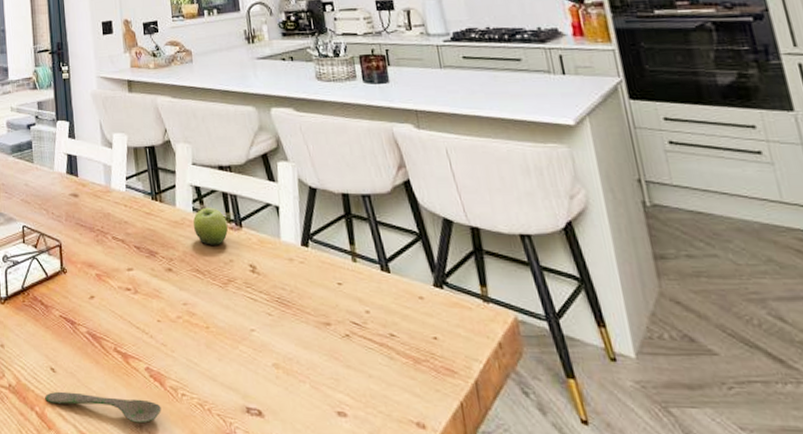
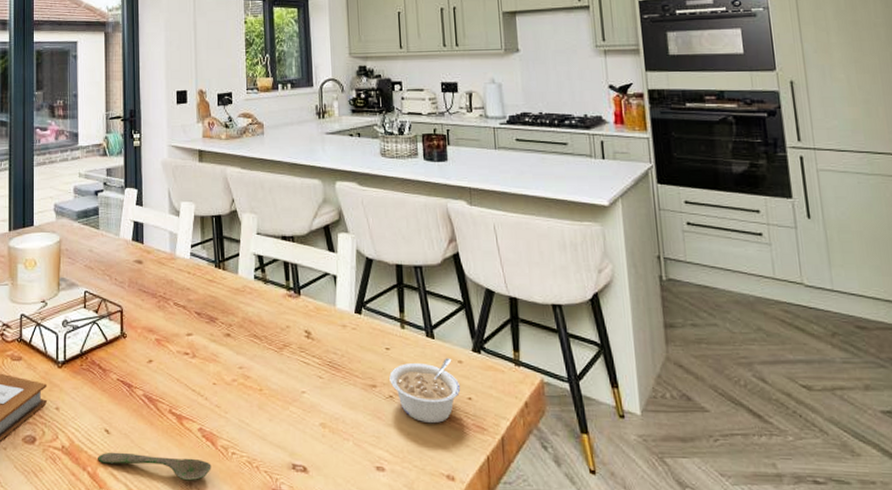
fruit: present [193,207,228,245] -> none [253,275,287,312]
legume: none [344,293,425,366] -> present [389,358,461,424]

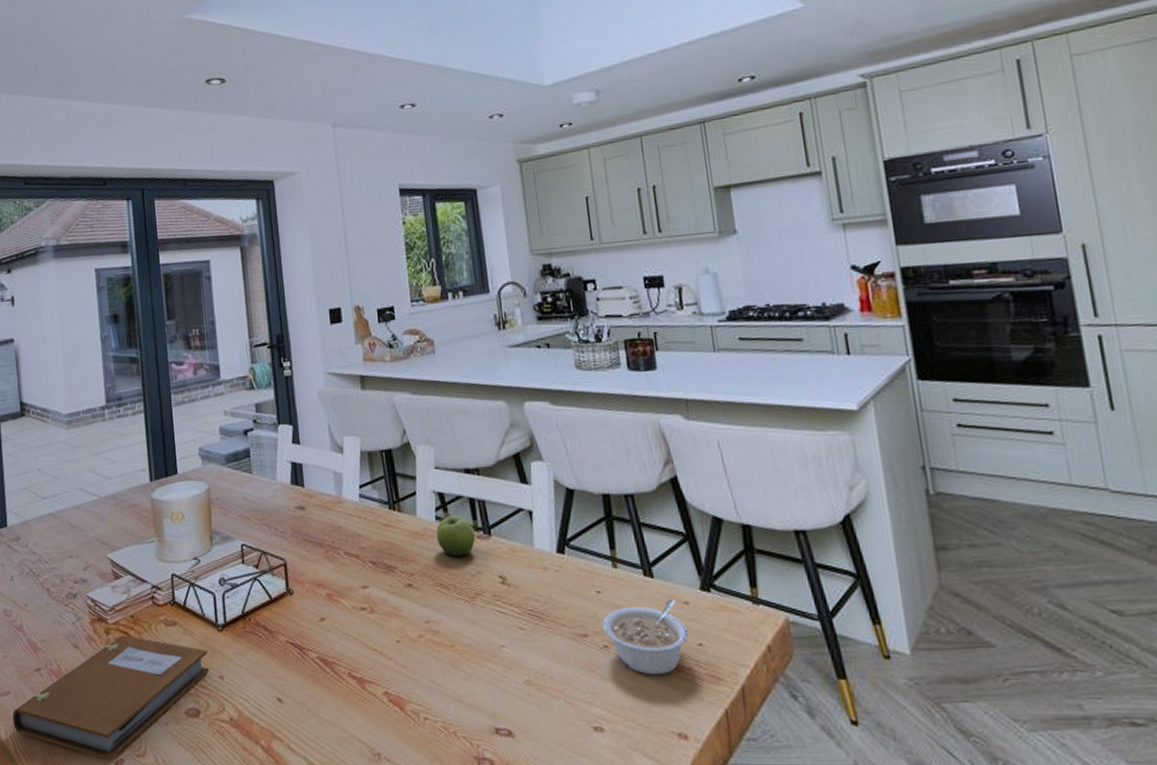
spoon: present [98,452,212,481] -> none [271,722,402,752]
fruit: none [253,275,287,312] -> present [436,514,475,557]

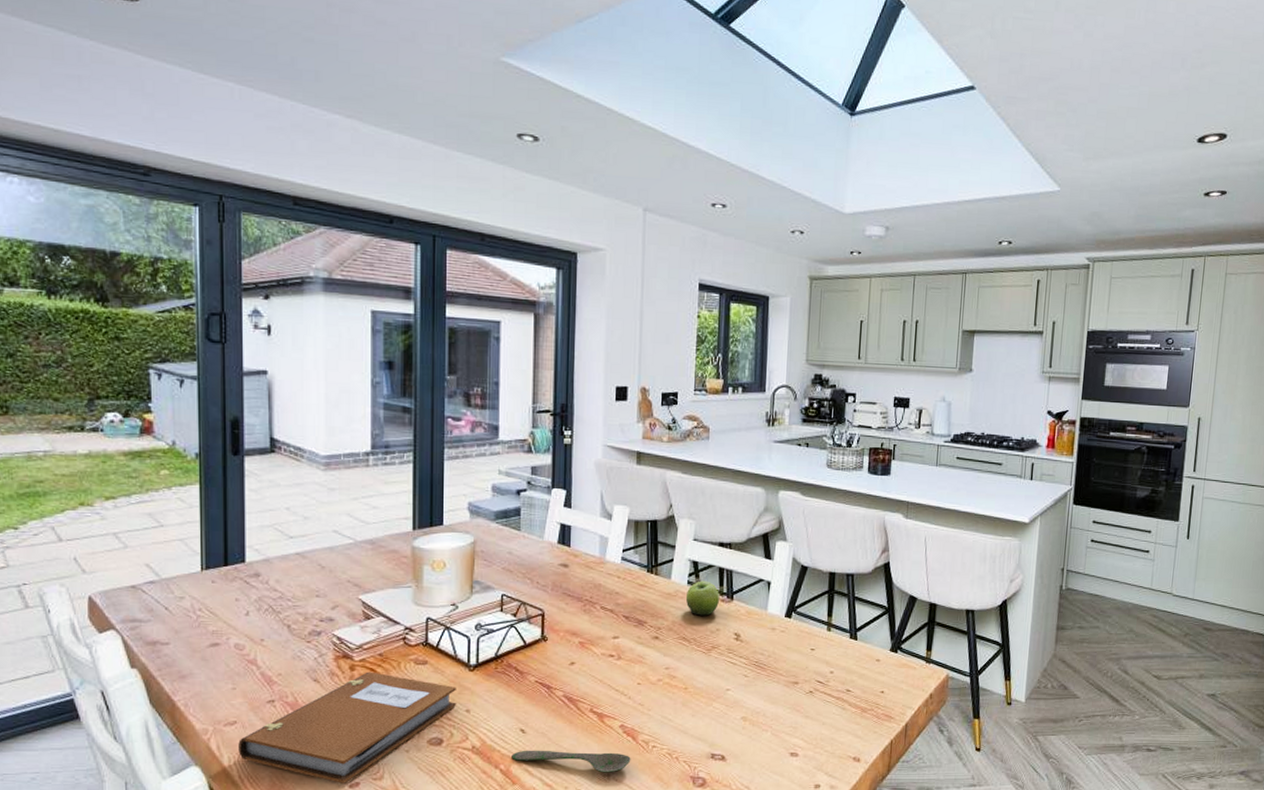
spoon: none [271,722,402,752] -> present [511,750,631,773]
legume: present [602,599,689,676] -> none [811,657,876,715]

